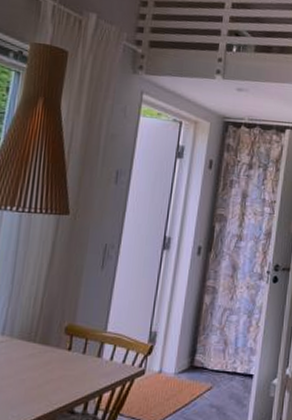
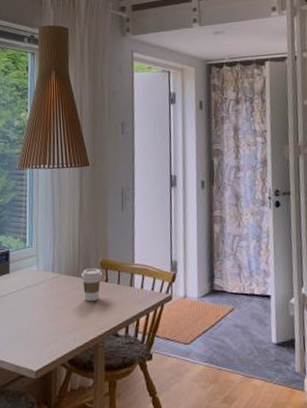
coffee cup: none [38,333,65,371] -> present [80,268,102,301]

